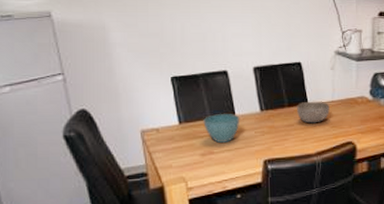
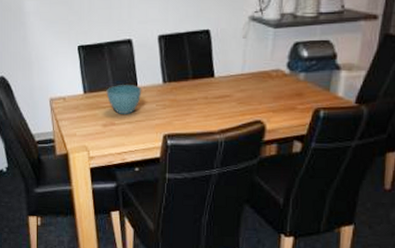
bowl: present [297,101,330,124] -> none [202,73,238,98]

